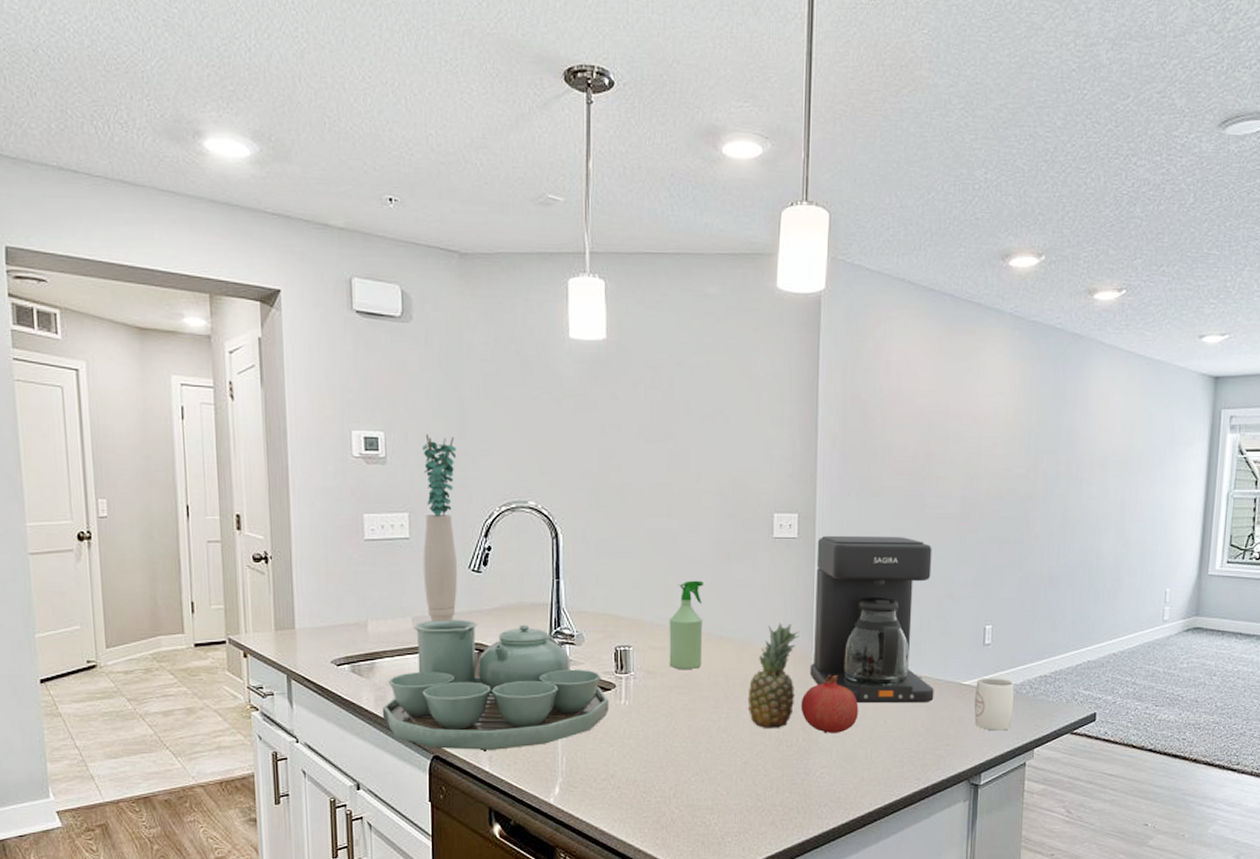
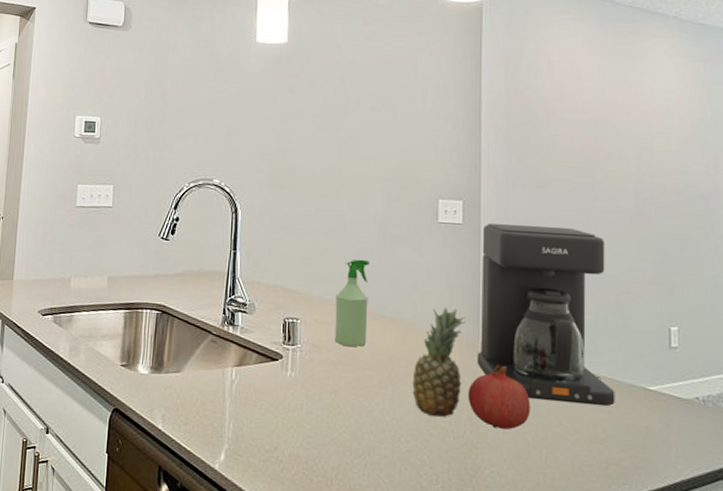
tea set: present [382,620,609,750] -> none [74,280,276,409]
vase: present [422,434,458,622] -> none [120,119,157,283]
mug: present [974,677,1015,731] -> none [663,383,712,448]

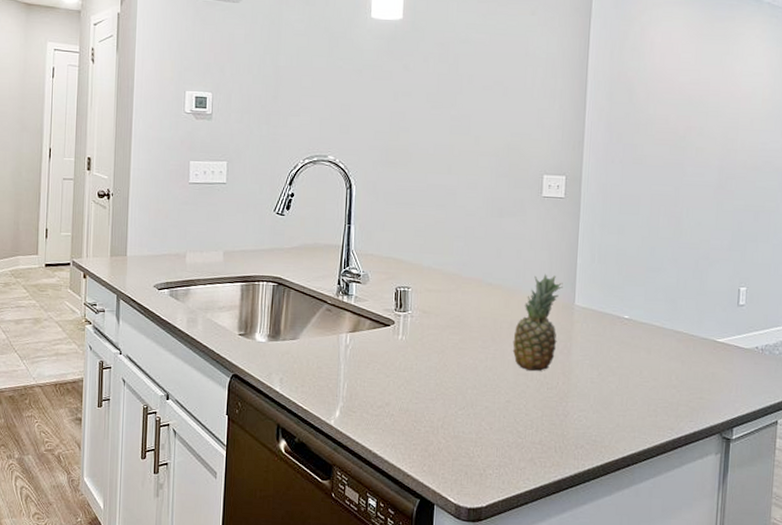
spray bottle: present [334,259,369,347] -> none [443,231,477,311]
fruit: present [468,364,531,430] -> none [561,324,616,380]
coffee maker: present [477,223,615,407] -> none [571,196,690,357]

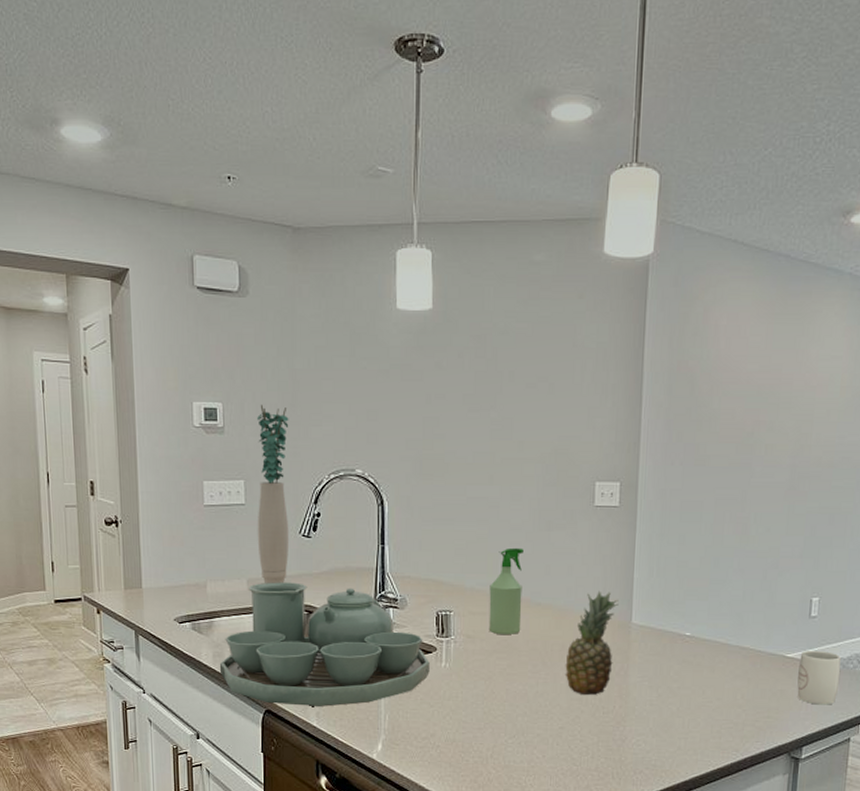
tea set: none [192,254,388,373] -> present [219,582,430,707]
vase: none [235,95,271,257] -> present [257,404,290,584]
spray bottle: none [443,231,477,311] -> present [488,547,524,634]
mug: none [727,336,768,389] -> present [797,650,842,705]

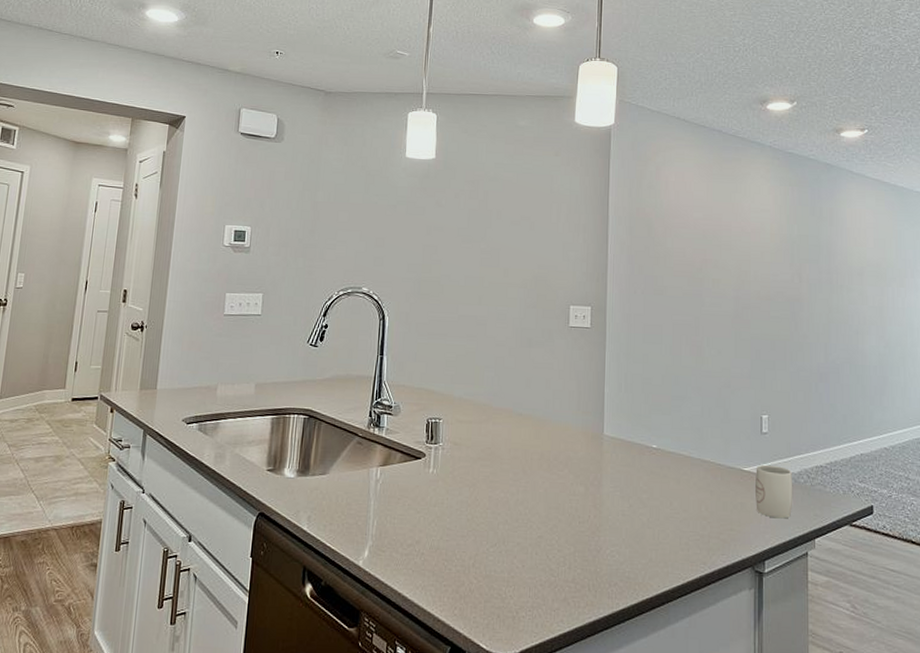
tea set: present [219,582,430,707] -> none [219,386,419,511]
vase: present [257,404,290,584] -> none [268,229,308,389]
spray bottle: present [488,547,524,634] -> none [474,361,507,443]
fruit: present [565,590,619,695] -> none [543,403,592,504]

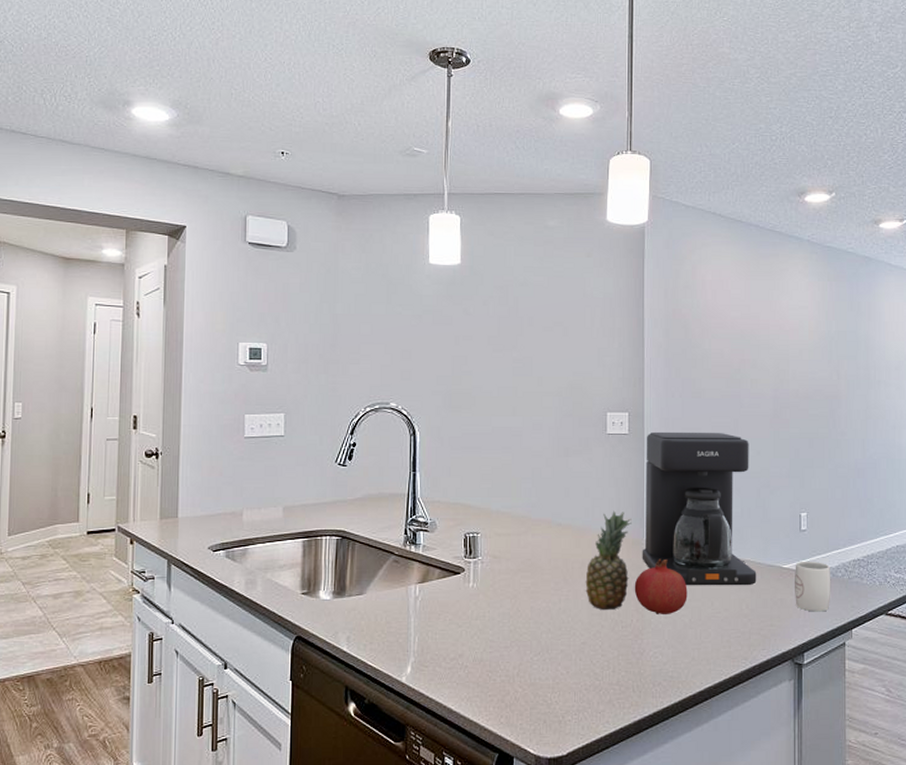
fruit: none [543,403,592,504] -> present [585,510,632,610]
fruit: none [592,454,646,512] -> present [634,558,688,614]
coffee maker: none [601,326,717,487] -> present [642,431,757,586]

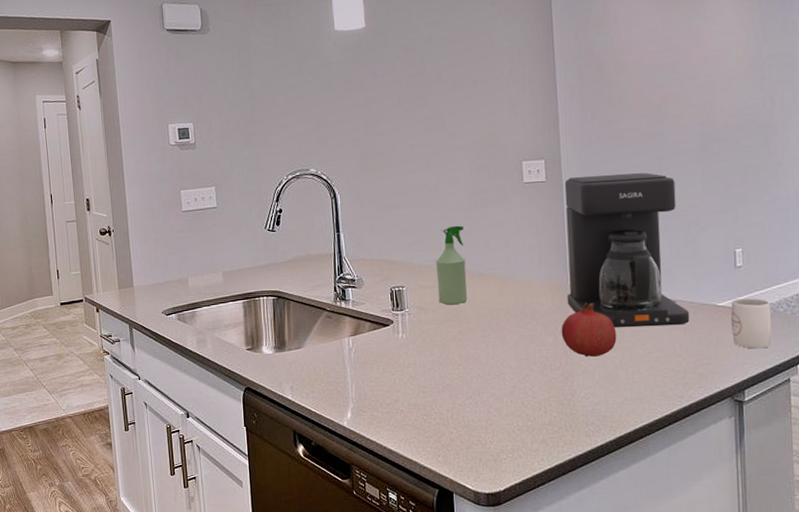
spray bottle: none [513,472,544,554] -> present [436,225,468,304]
fruit: present [585,510,632,610] -> none [511,258,555,354]

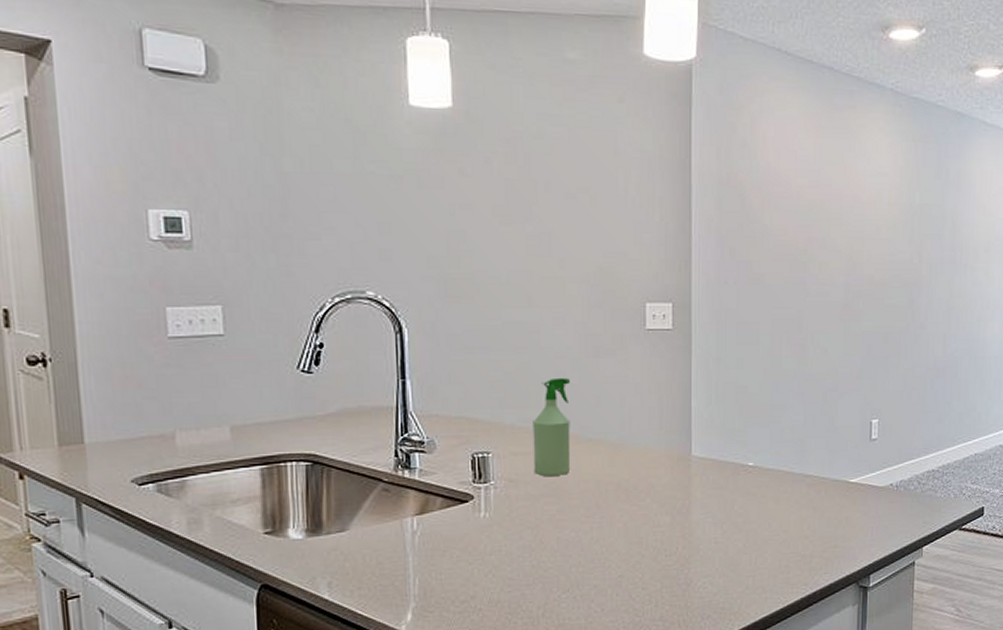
fruit: present [561,302,617,357] -> none [680,476,742,540]
coffee maker: present [564,173,690,328] -> none [688,326,820,507]
mug: present [731,297,773,349] -> none [862,473,903,530]

